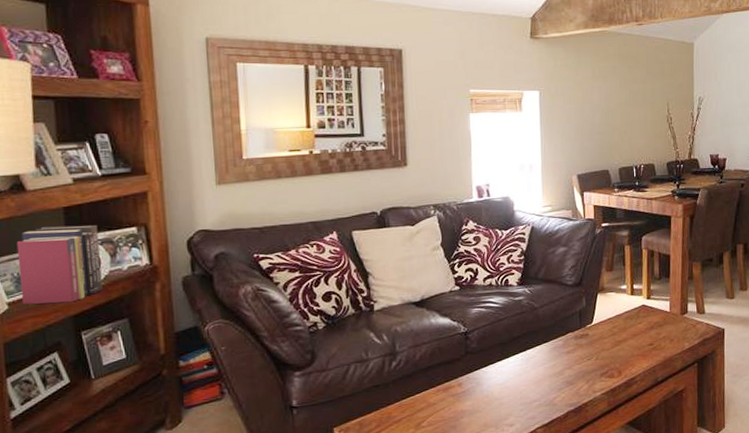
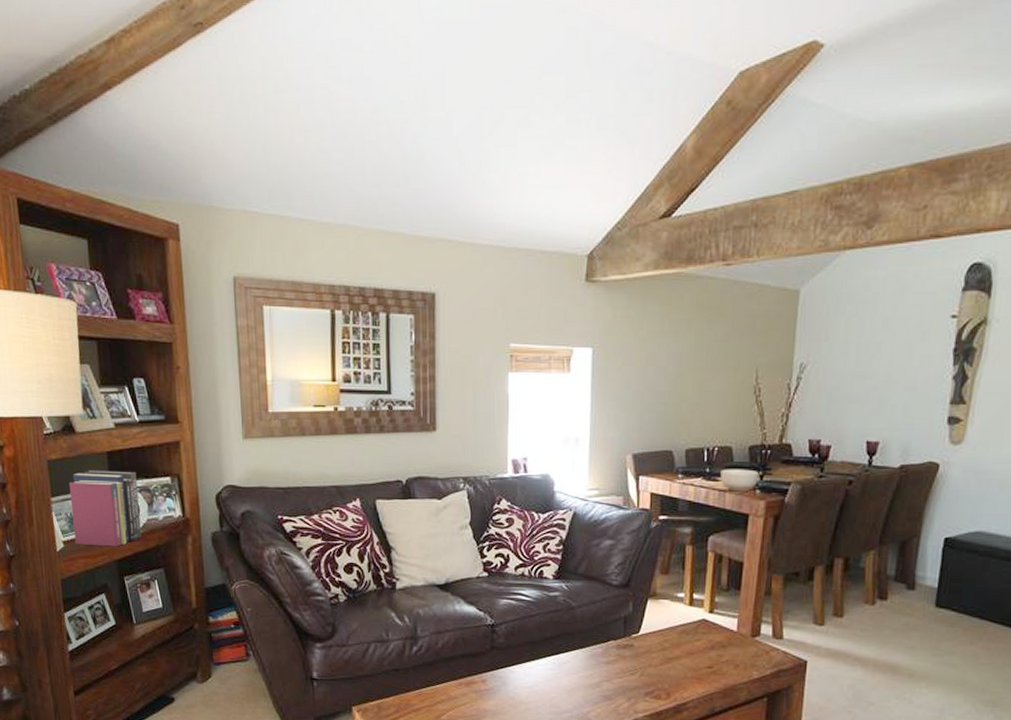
bowl: none [647,180,676,199] -> present [720,469,760,492]

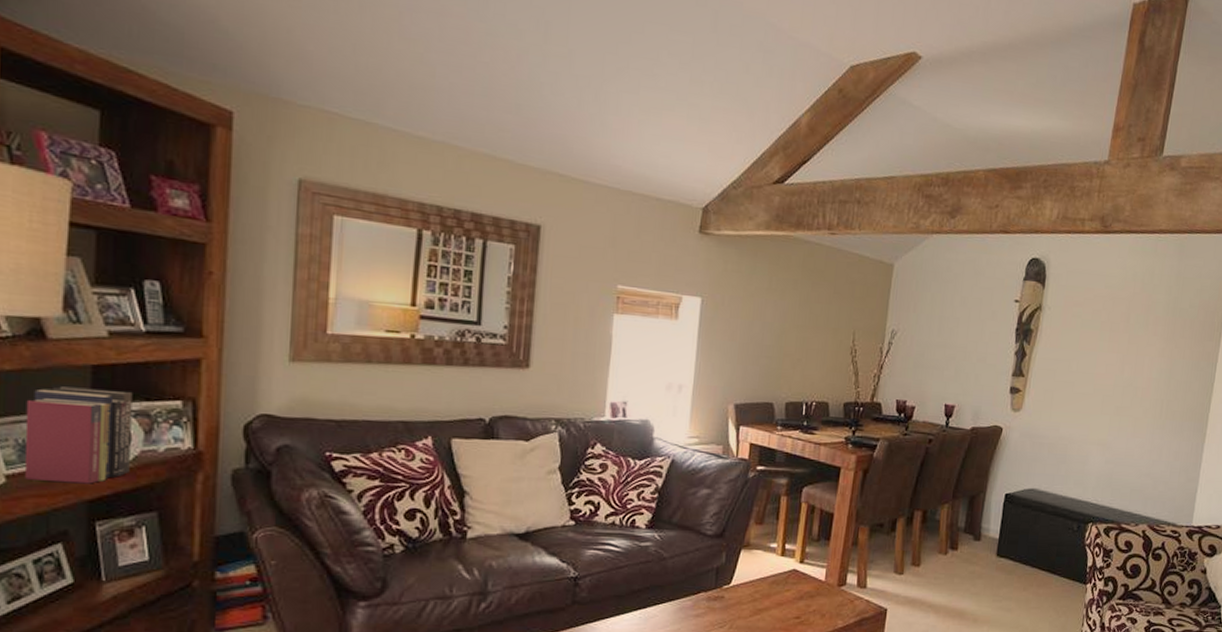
bowl: present [720,469,760,492] -> none [816,423,852,446]

